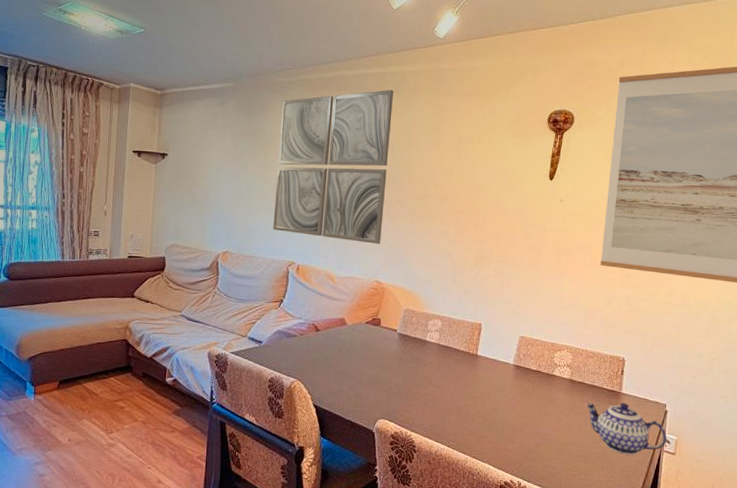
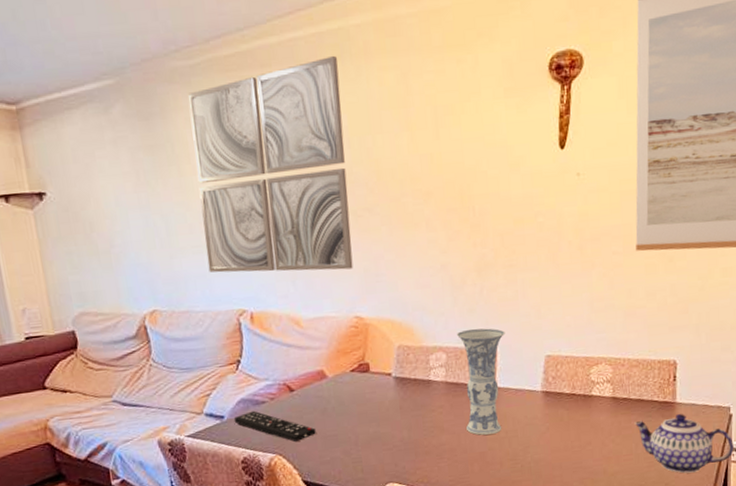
remote control: none [269,341,331,373] -> present [233,410,316,443]
vase: none [449,305,490,394] -> present [456,328,505,436]

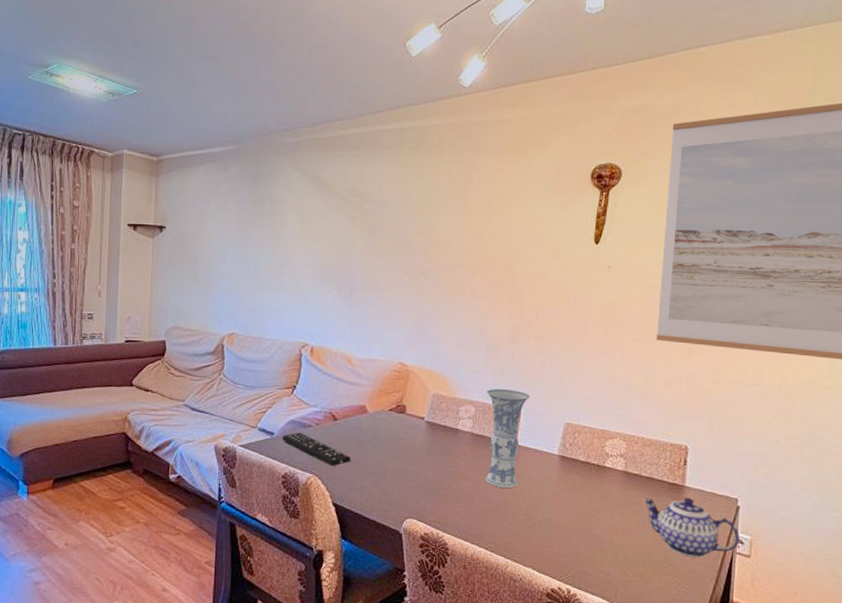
wall art: present [188,55,354,273] -> none [283,147,414,321]

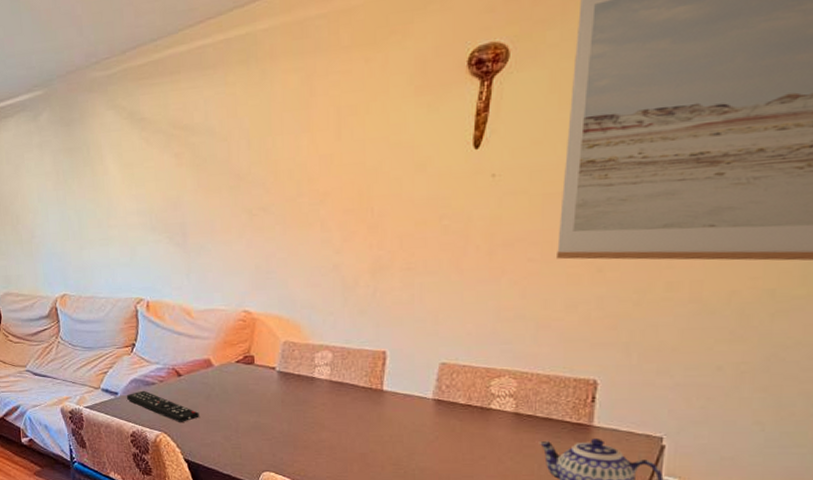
vase: present [486,388,530,489] -> none [344,330,397,438]

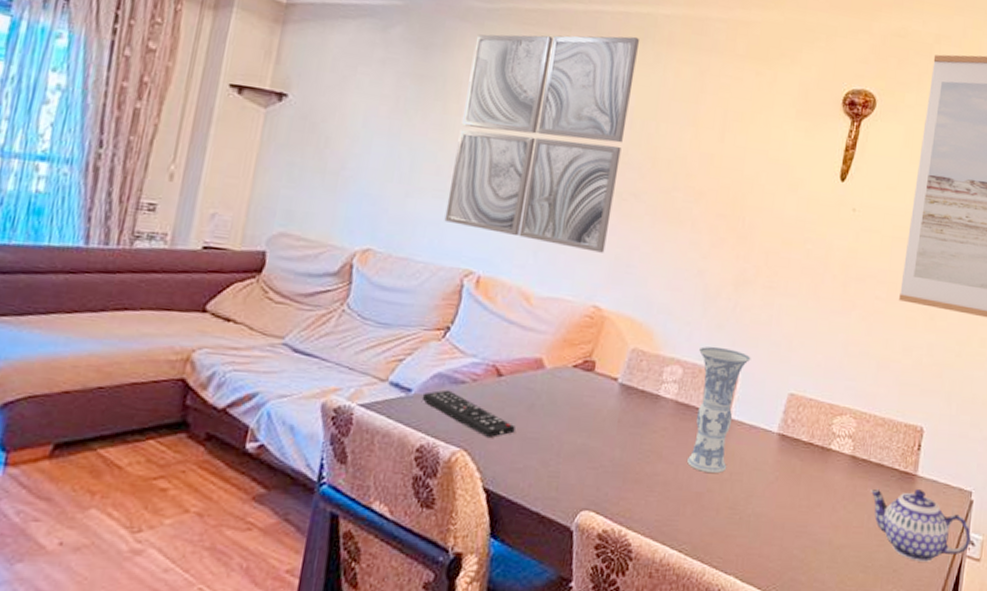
wall art: none [104,60,245,266] -> present [444,34,639,253]
vase: none [344,330,397,438] -> present [687,346,751,474]

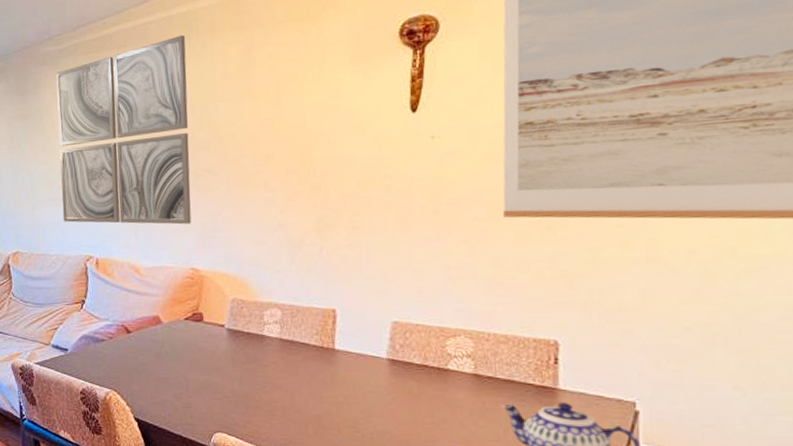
remote control: present [421,390,515,439] -> none [76,347,149,381]
vase: present [687,346,751,474] -> none [292,288,346,398]

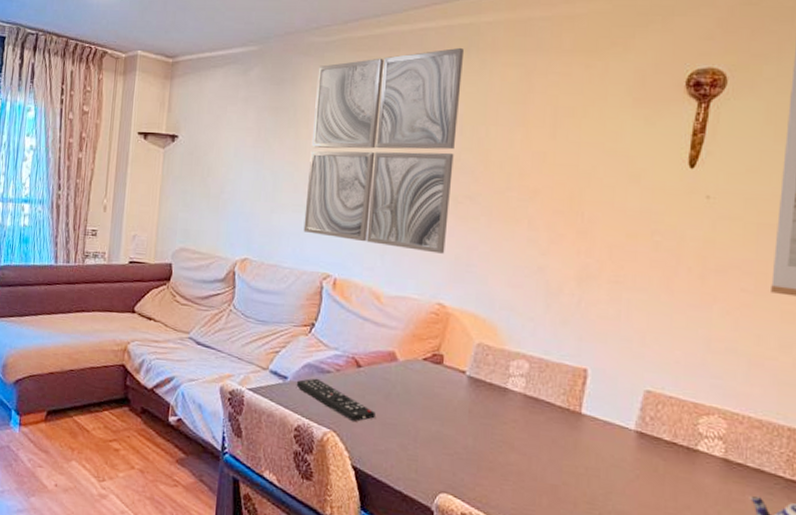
remote control: none [76,347,149,381] -> present [296,378,376,422]

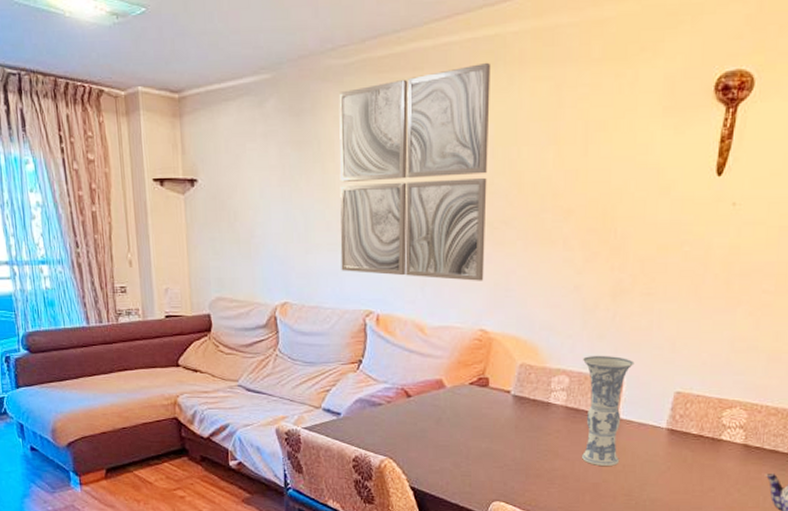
remote control: present [296,378,376,422] -> none [349,411,428,448]
vase: none [540,341,600,468] -> present [582,355,635,467]

